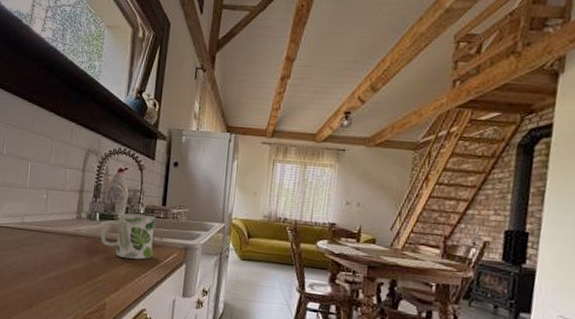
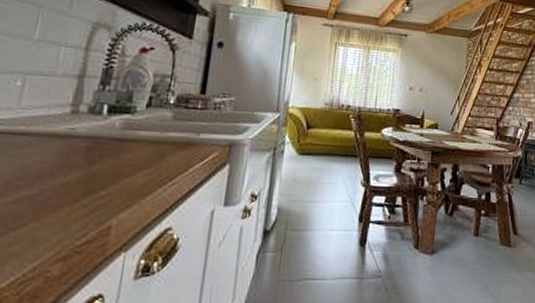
mug: present [100,213,156,260] -> none [108,104,192,163]

